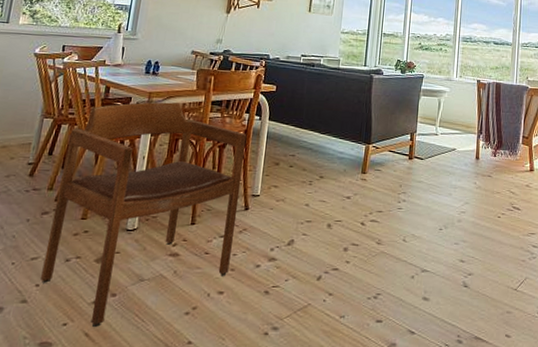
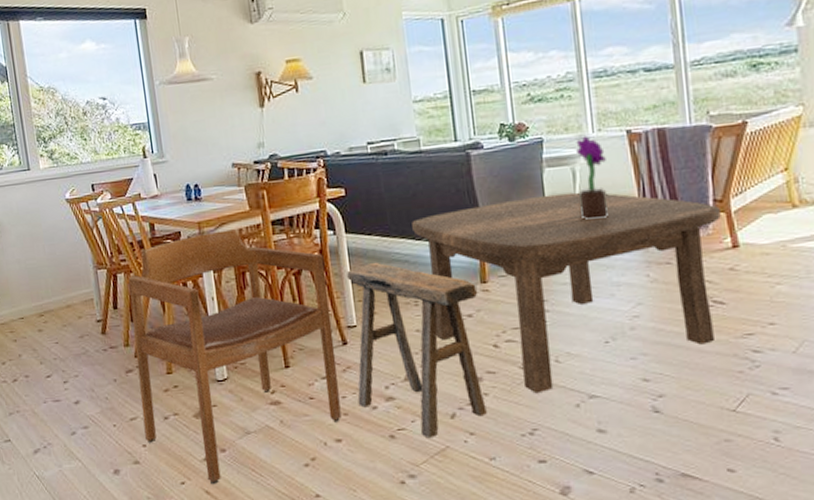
stool: none [245,146,358,296] -> present [347,262,487,439]
coffee table: none [320,115,526,265] -> present [412,192,721,394]
potted flower: none [438,79,462,138] -> present [576,135,608,220]

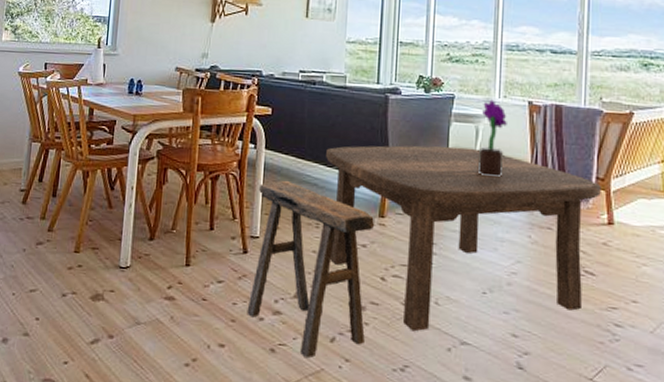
armchair: present [128,229,342,485] -> none [40,126,241,370]

